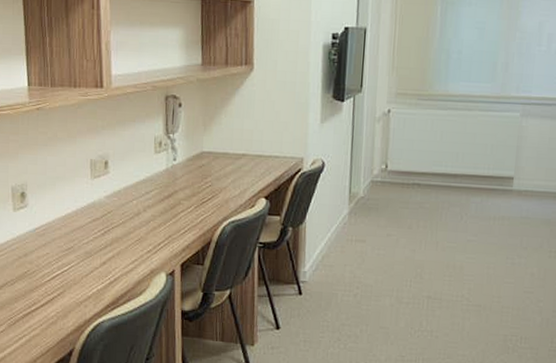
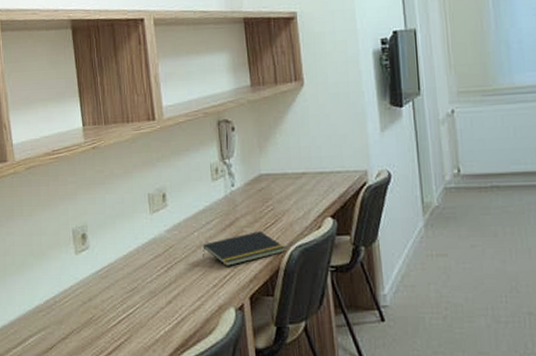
notepad: none [140,205,220,235] -> present [202,231,286,266]

